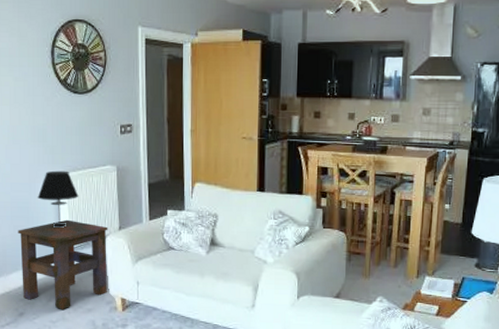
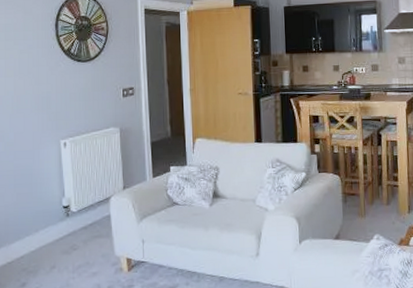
side table: present [18,219,108,309] -> none [21,183,112,276]
table lamp: present [37,170,79,229] -> none [41,135,83,193]

